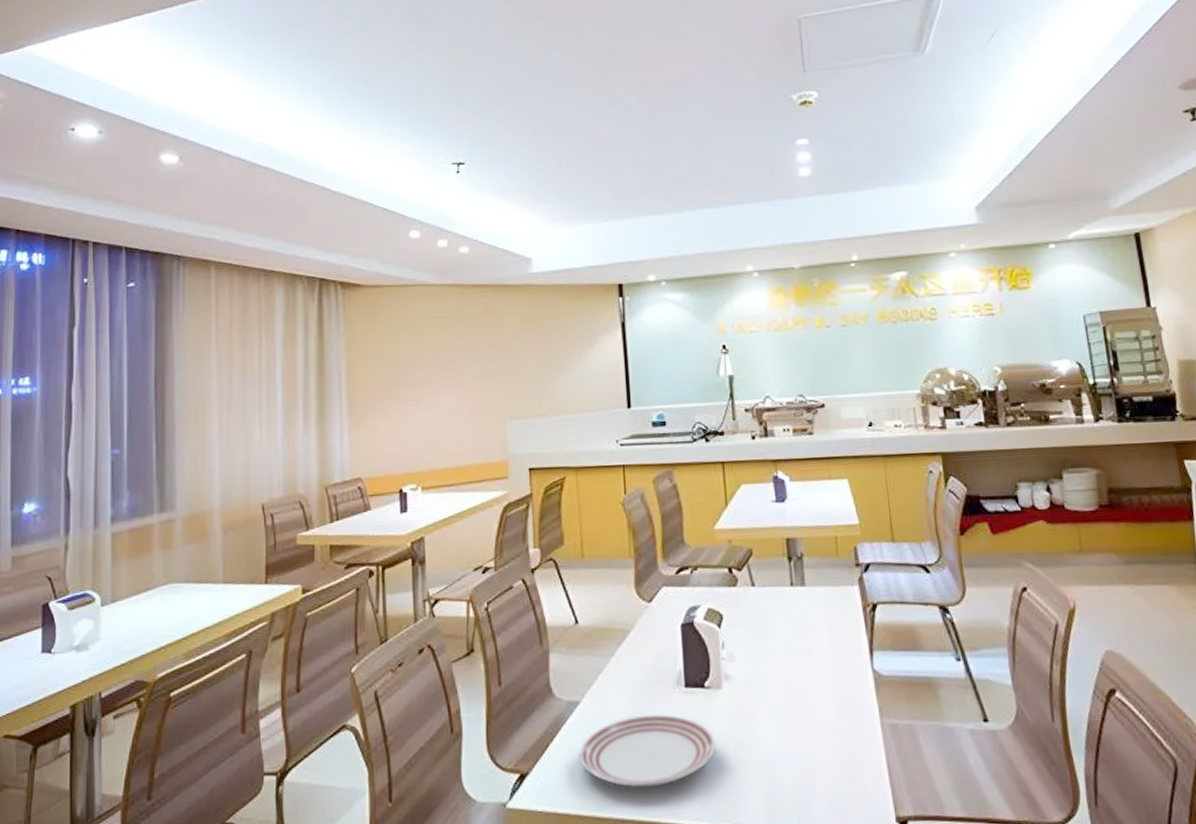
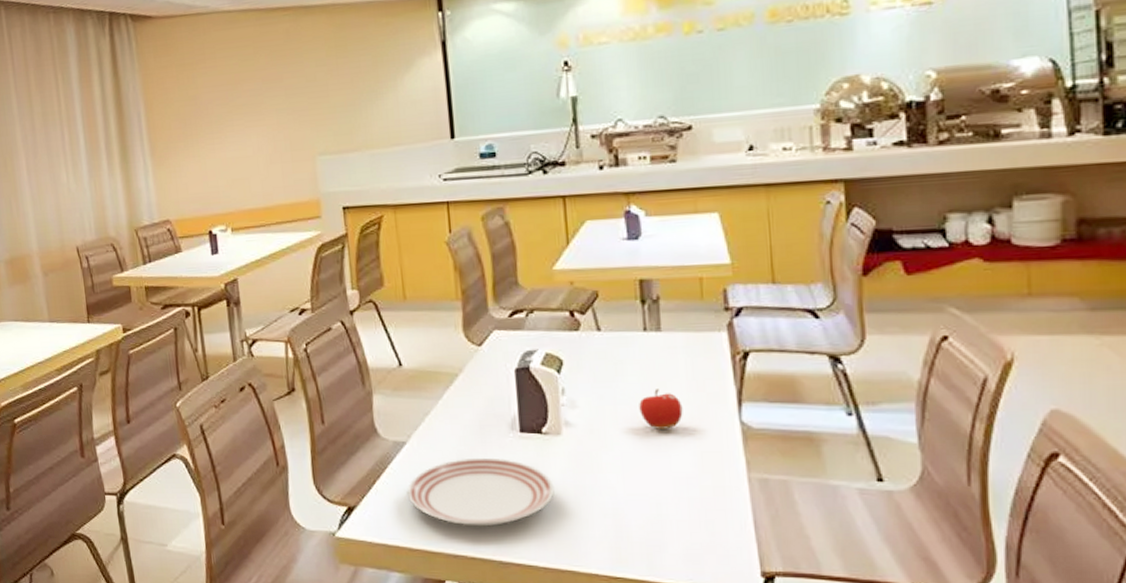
fruit: none [788,640,826,680] -> present [639,389,683,429]

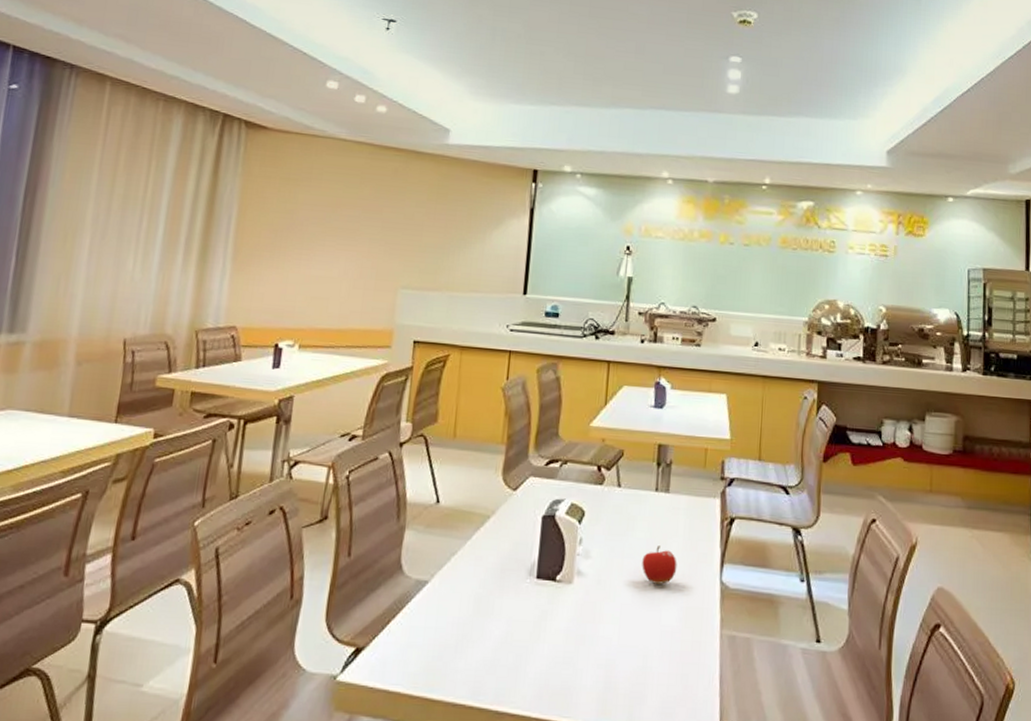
dinner plate: present [406,457,554,527] -> none [419,601,558,674]

